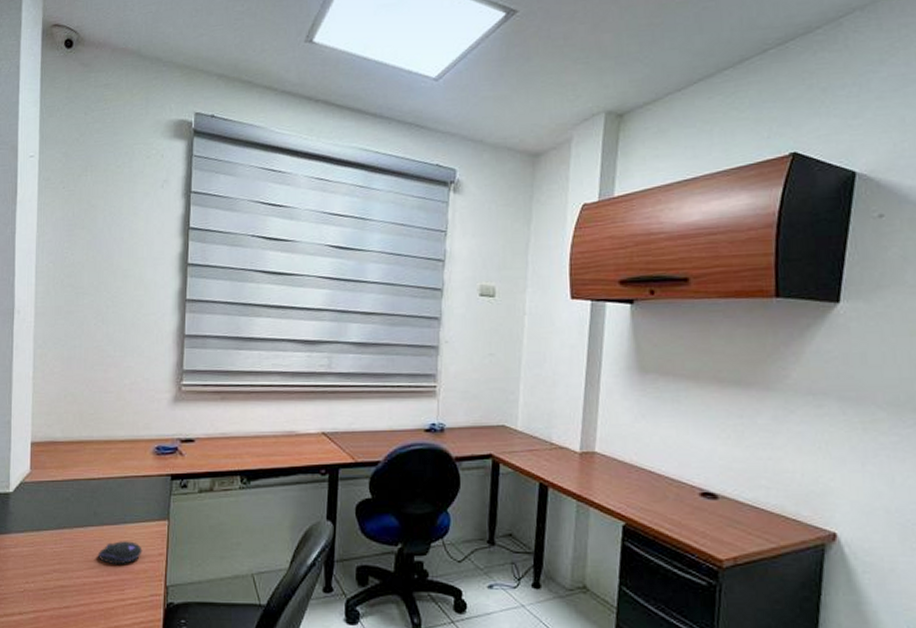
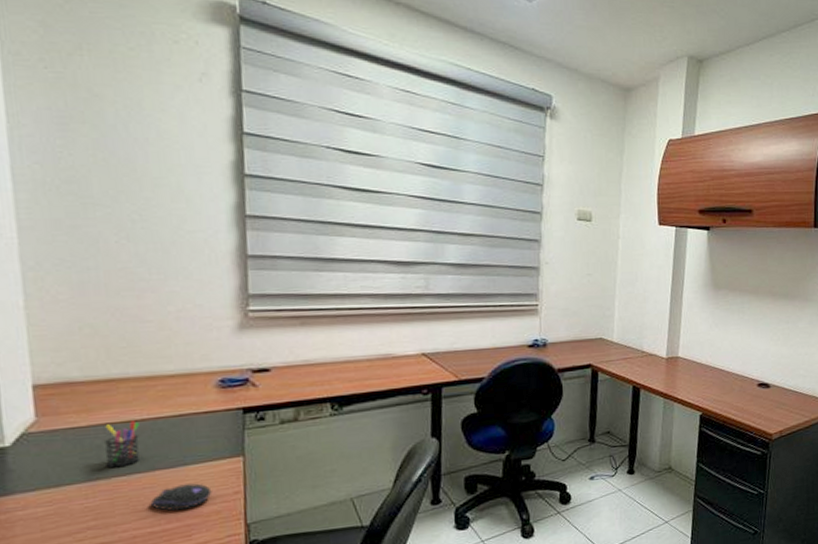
pen holder: none [71,479,96,520] -> present [105,420,139,468]

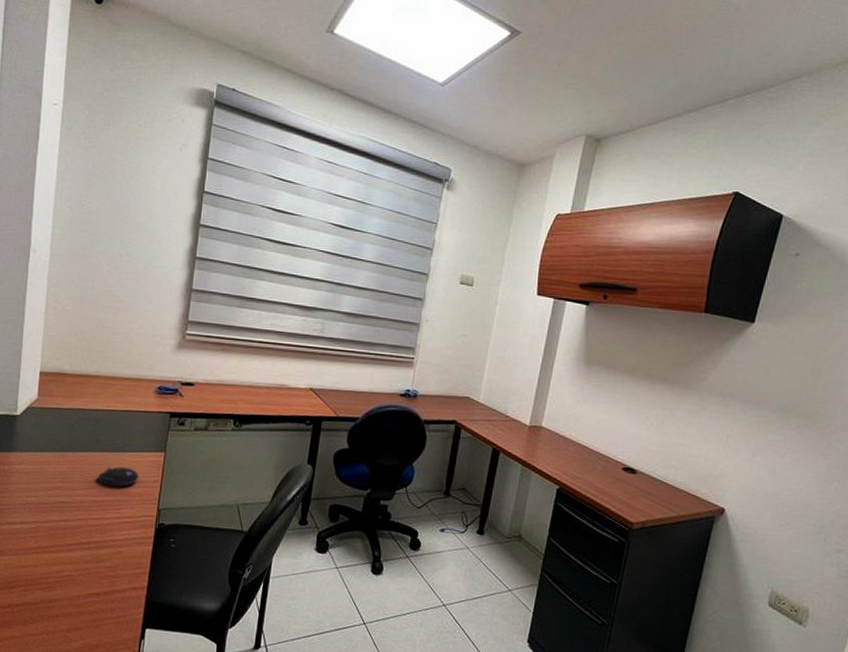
pen holder: present [105,420,139,468] -> none [74,409,100,445]

